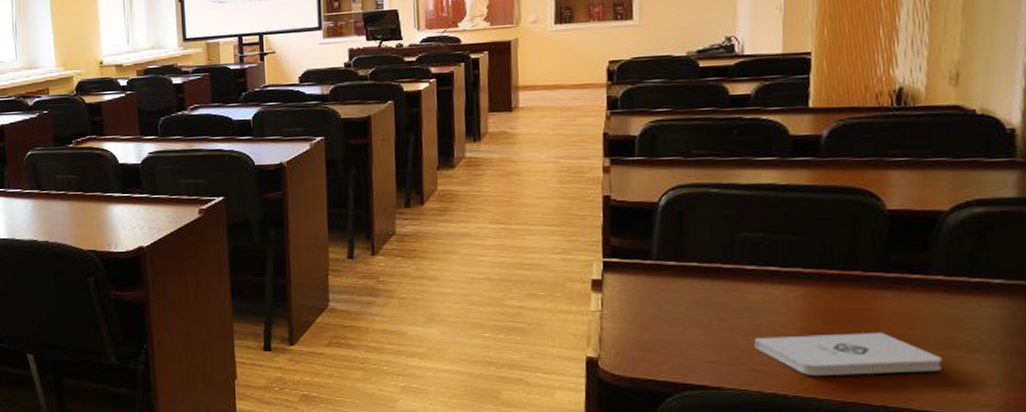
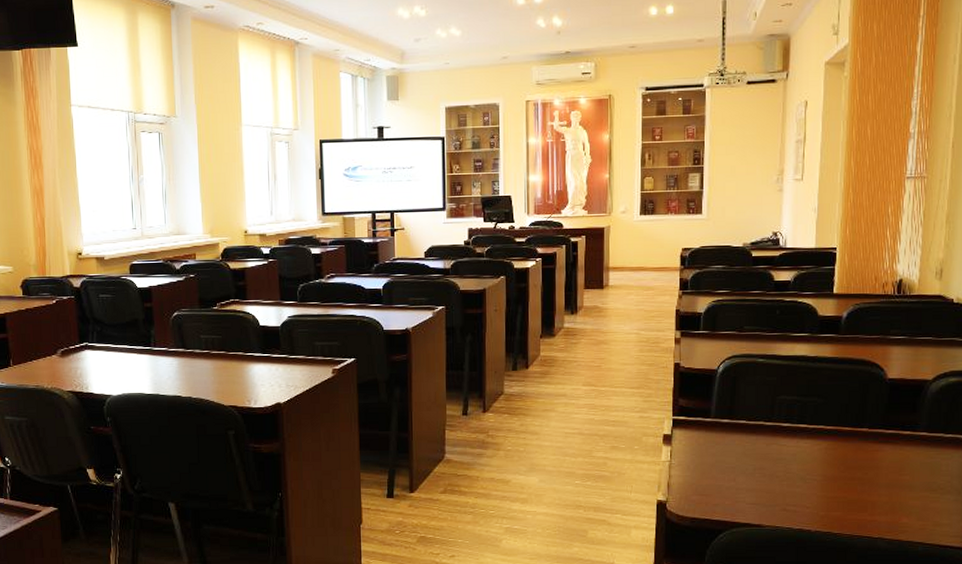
notepad: present [755,333,942,377] -> none [787,479,923,515]

